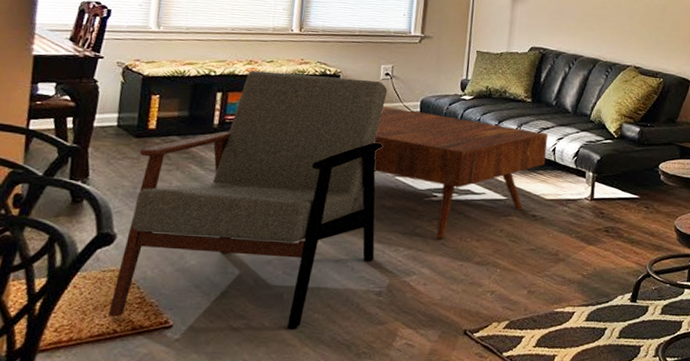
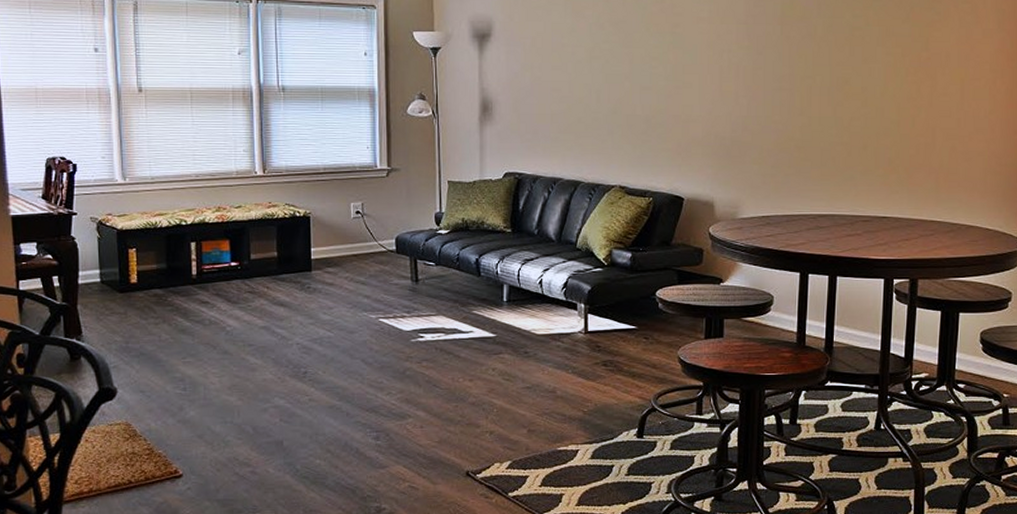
armchair: present [108,70,388,329] -> none [121,217,368,475]
coffee table: present [373,106,549,240] -> none [353,246,533,381]

